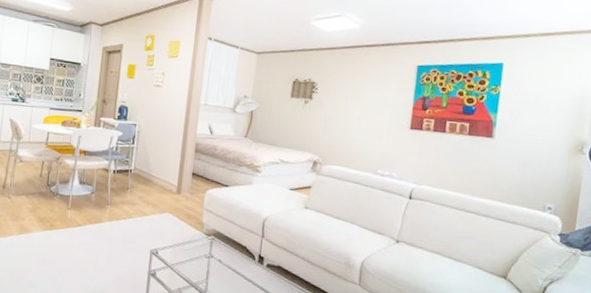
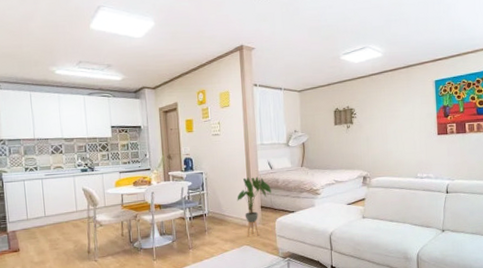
house plant: none [167,138,207,205] -> present [237,177,271,237]

